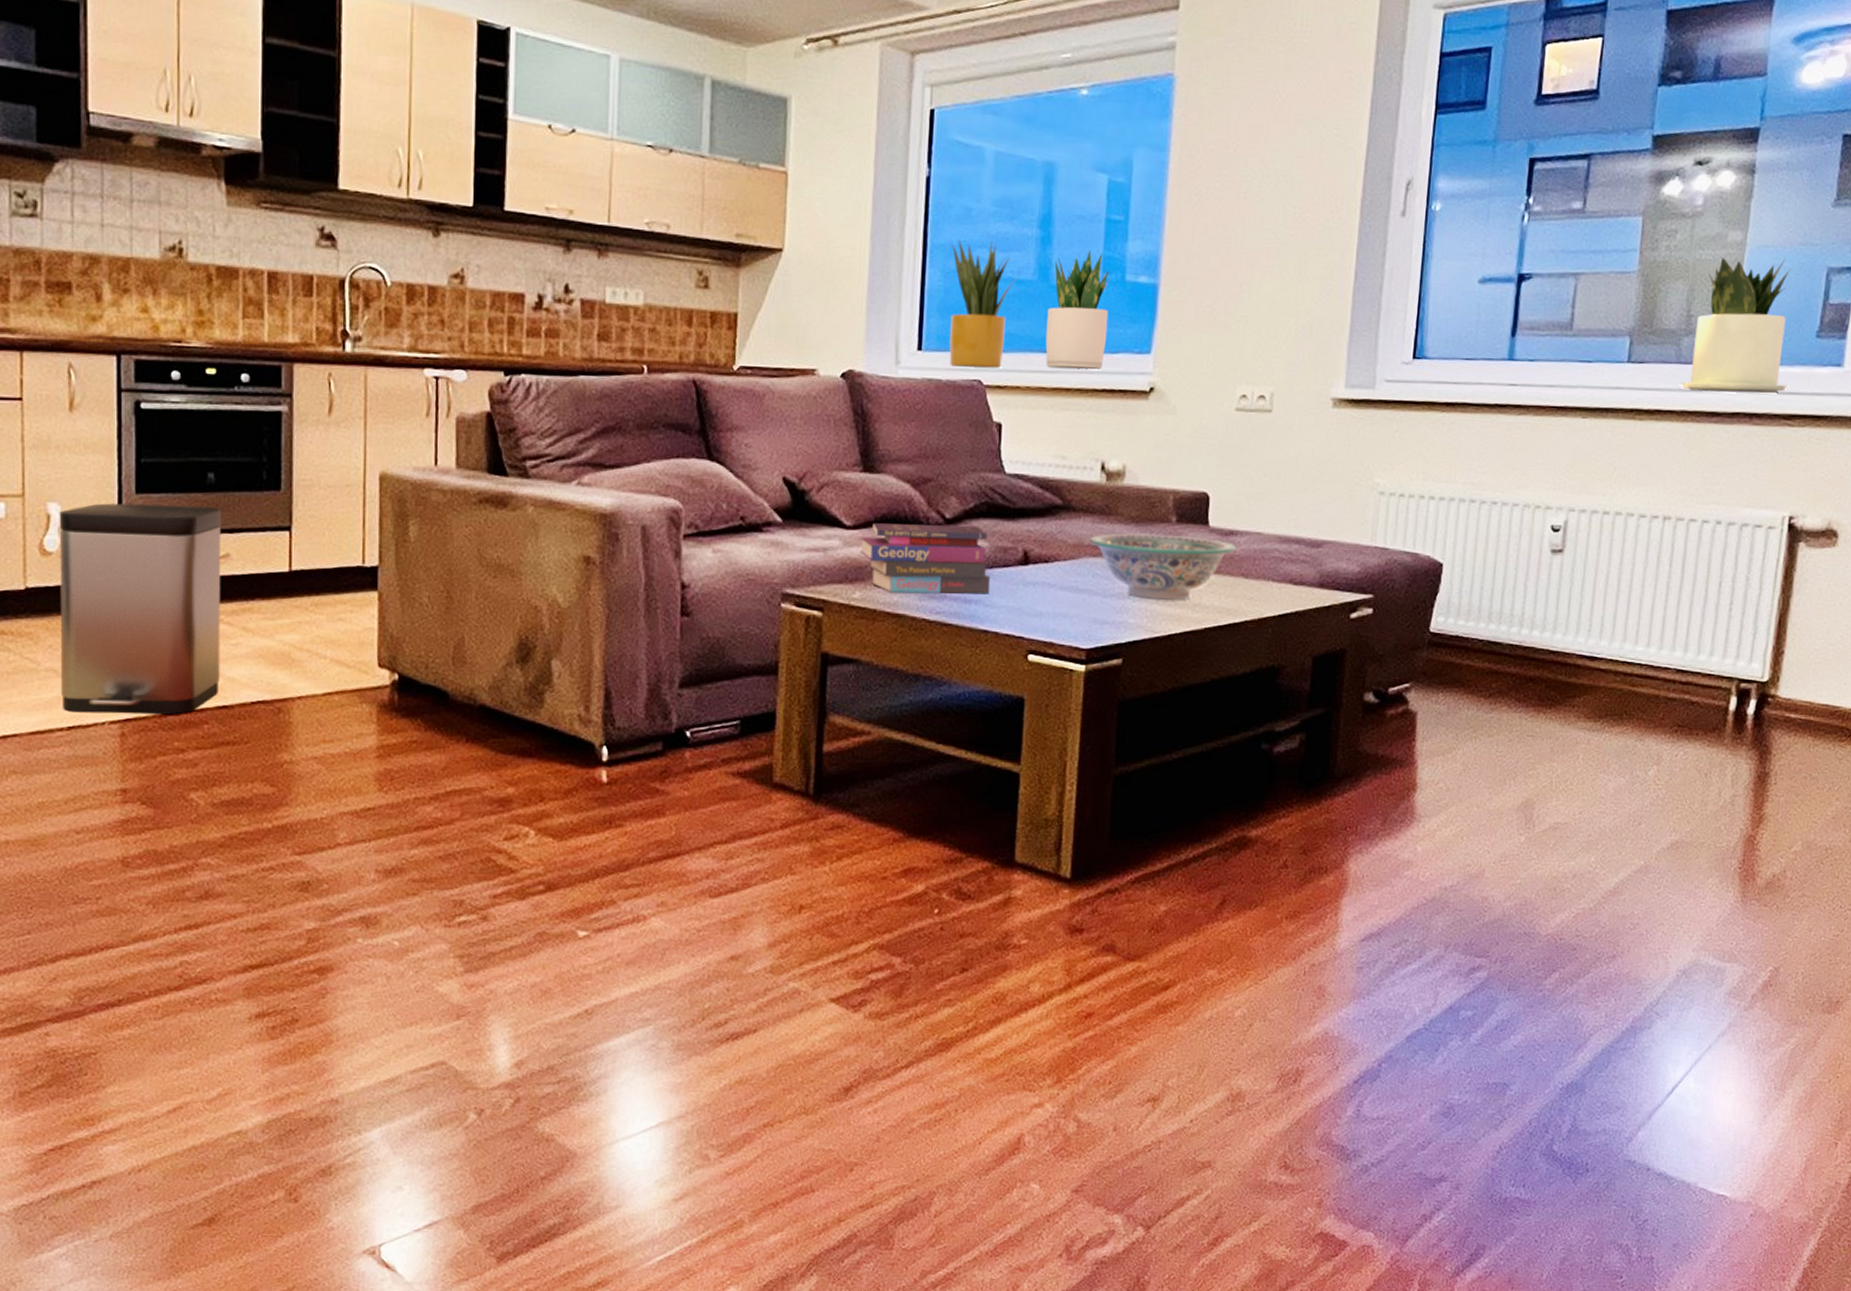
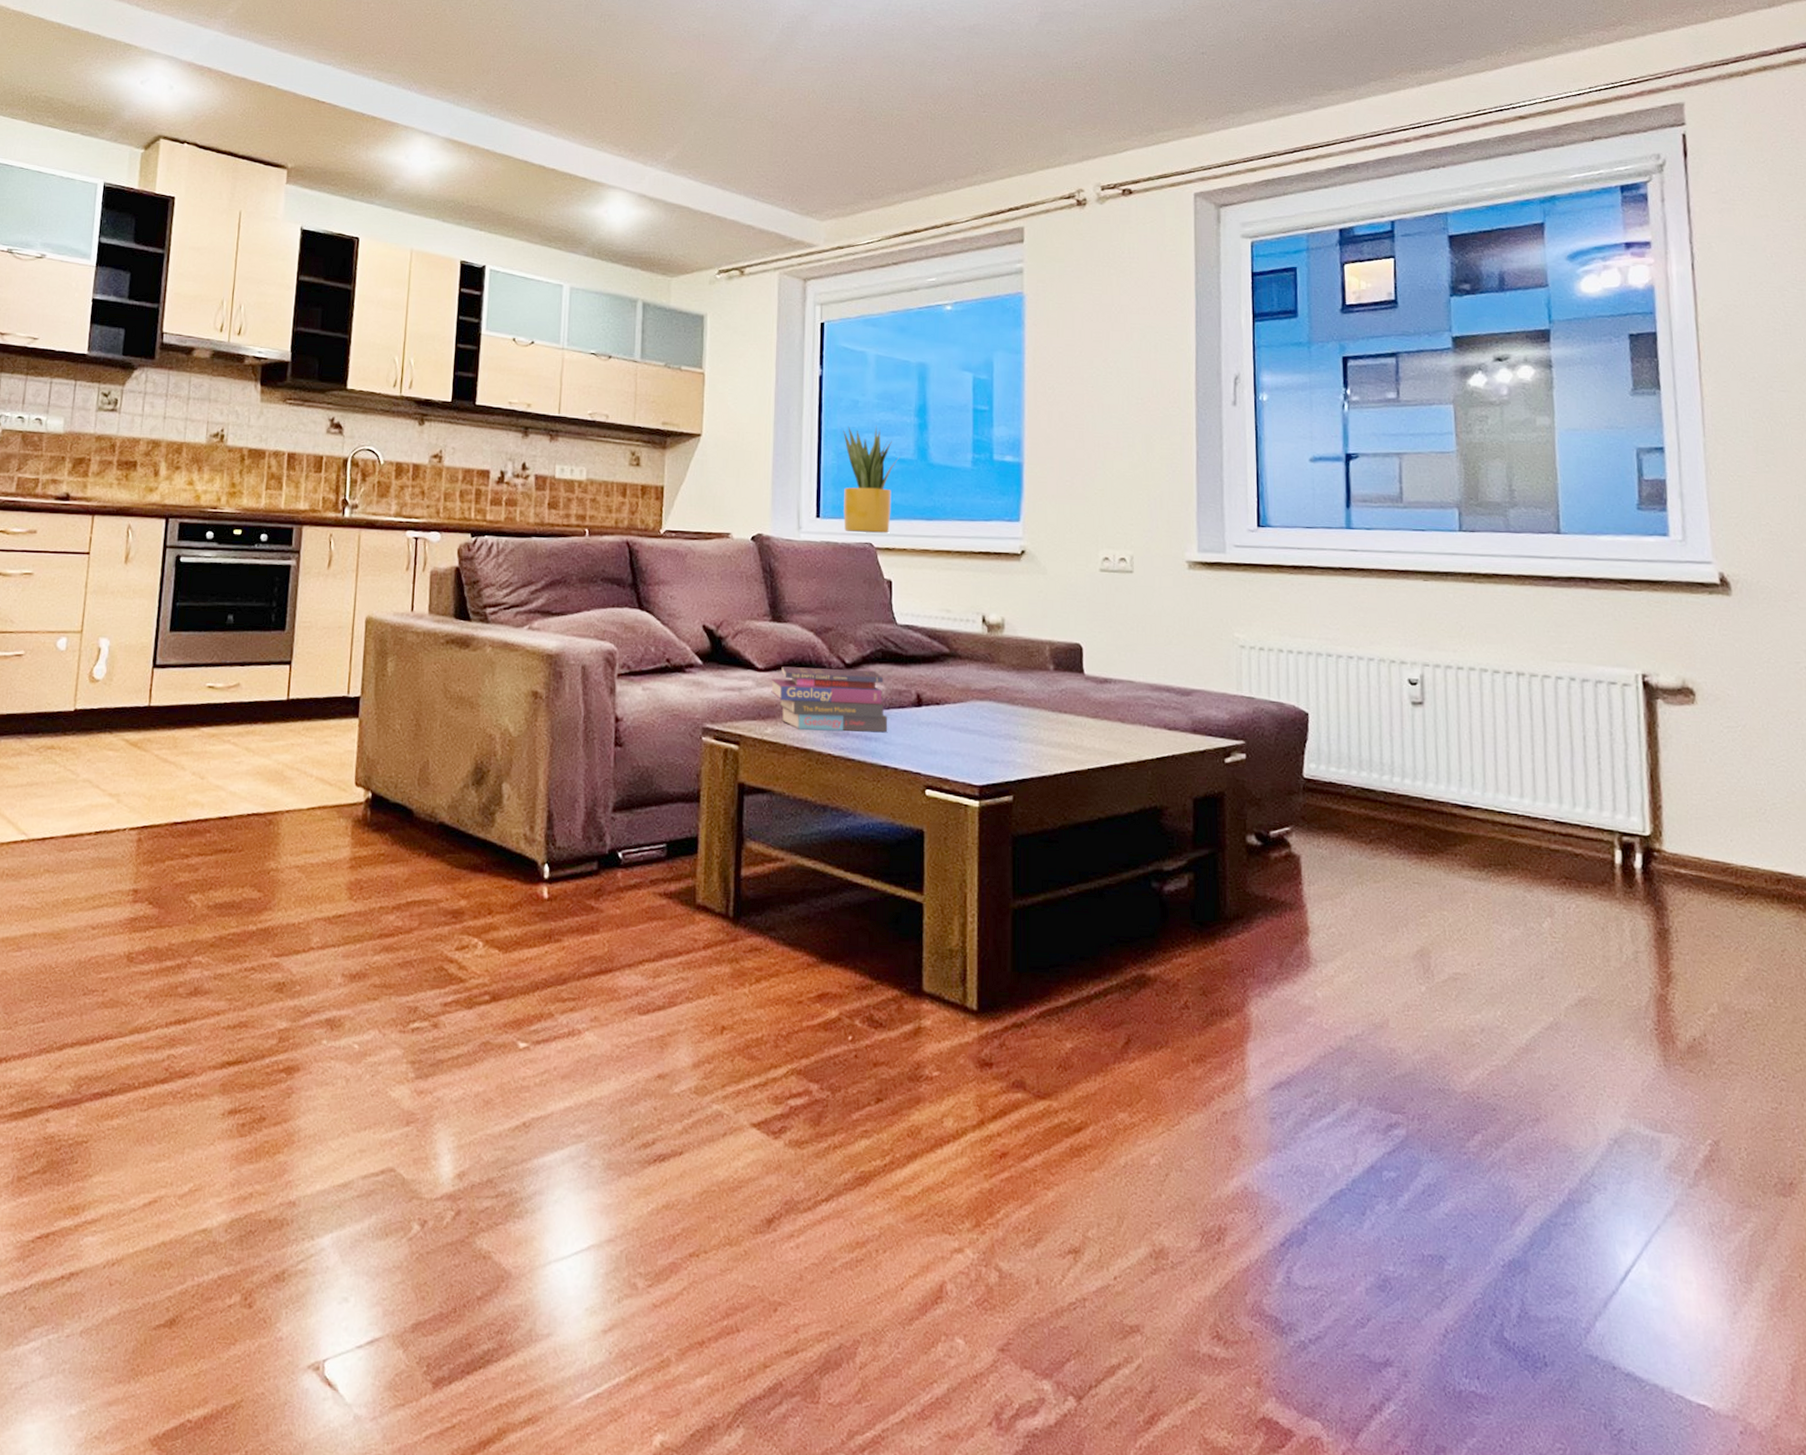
pedal bin: present [59,503,222,714] -> none [93,639,237,823]
planter: present [1045,251,1111,370] -> none [927,435,981,536]
decorative bowl: present [1089,533,1237,600] -> none [975,680,1111,742]
planter: present [1680,258,1791,394] -> none [1513,440,1618,560]

